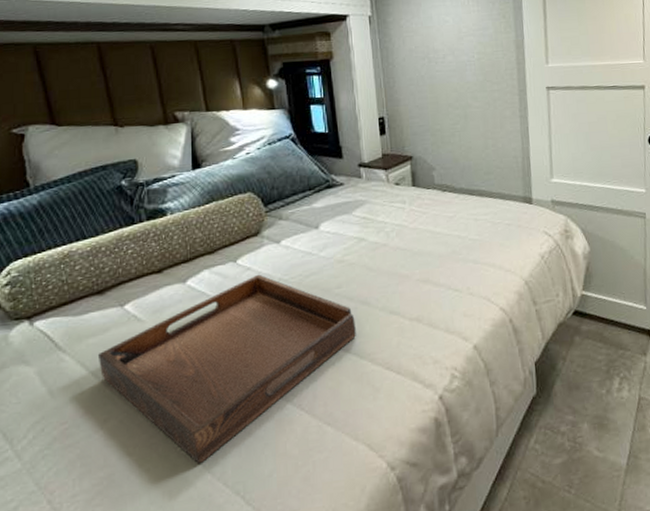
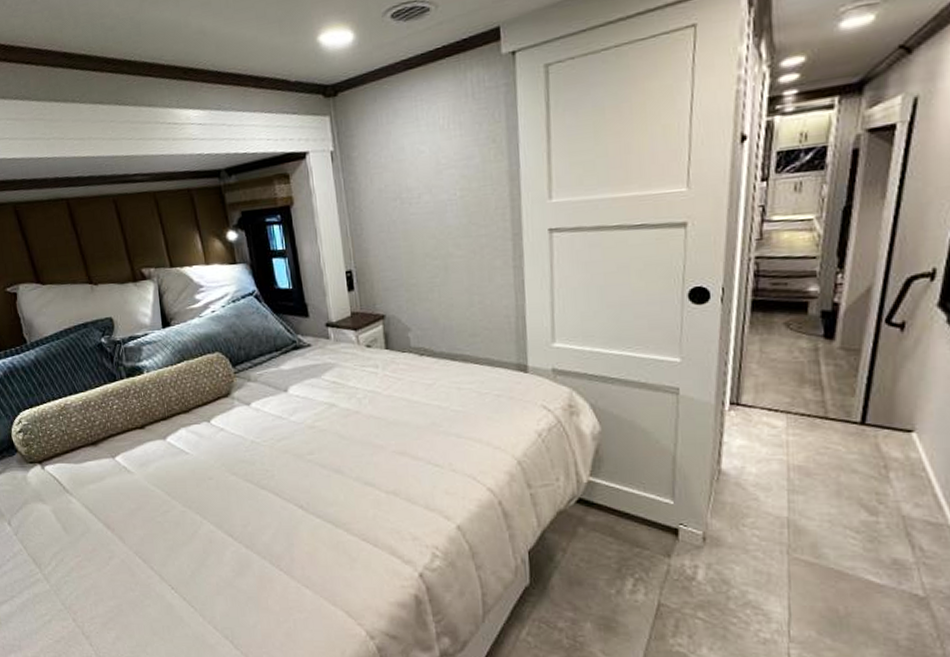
serving tray: present [97,274,356,464] -> none [98,435,330,607]

